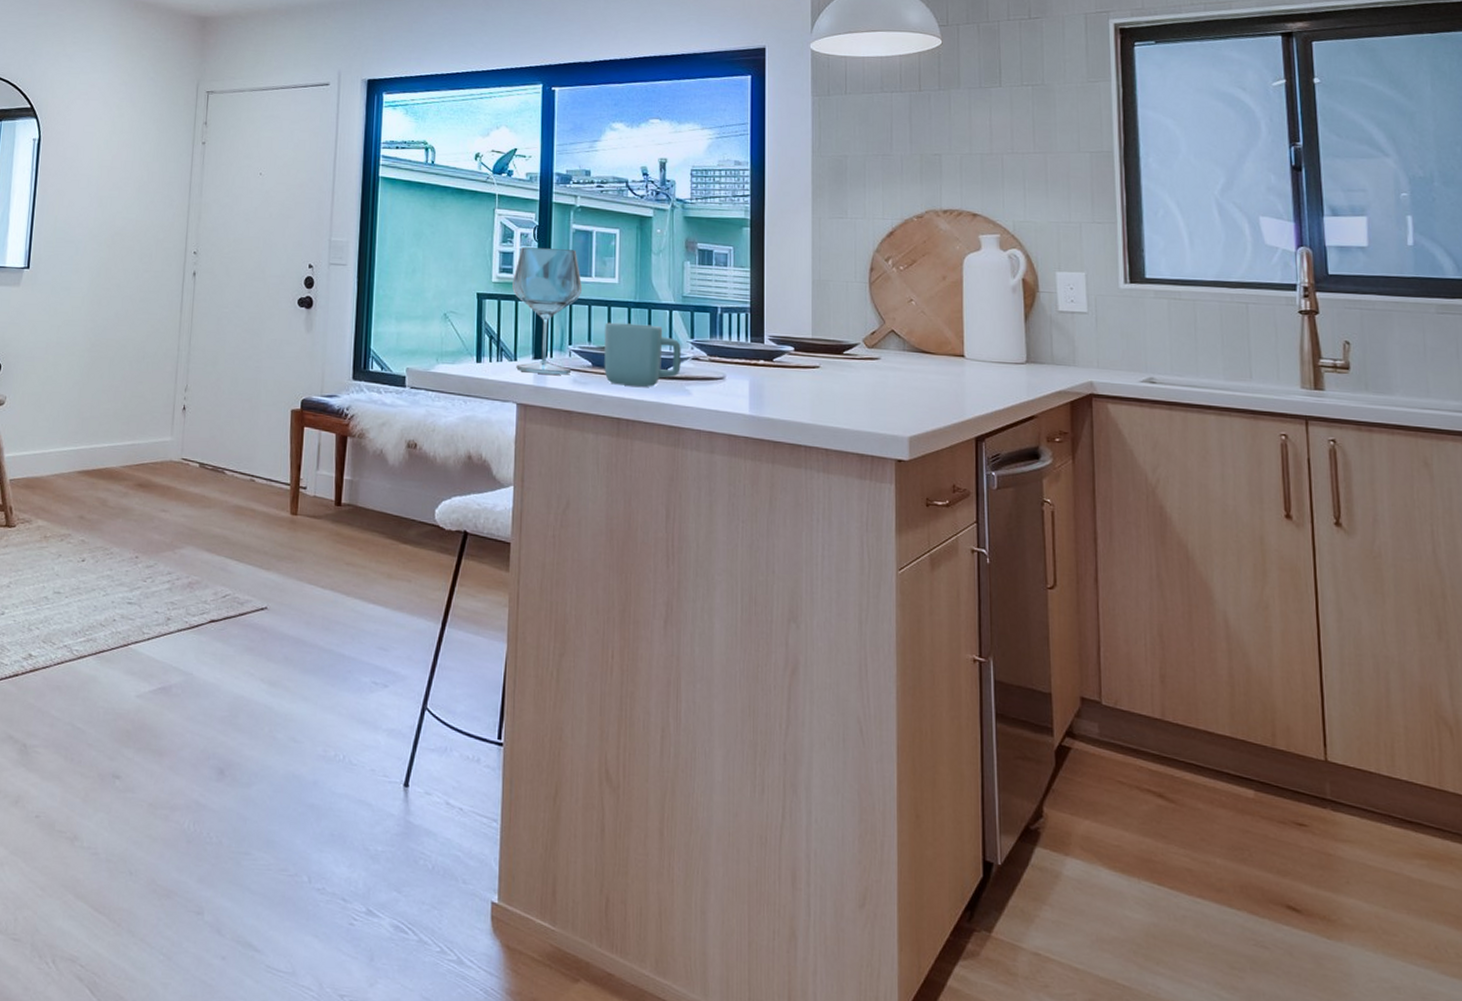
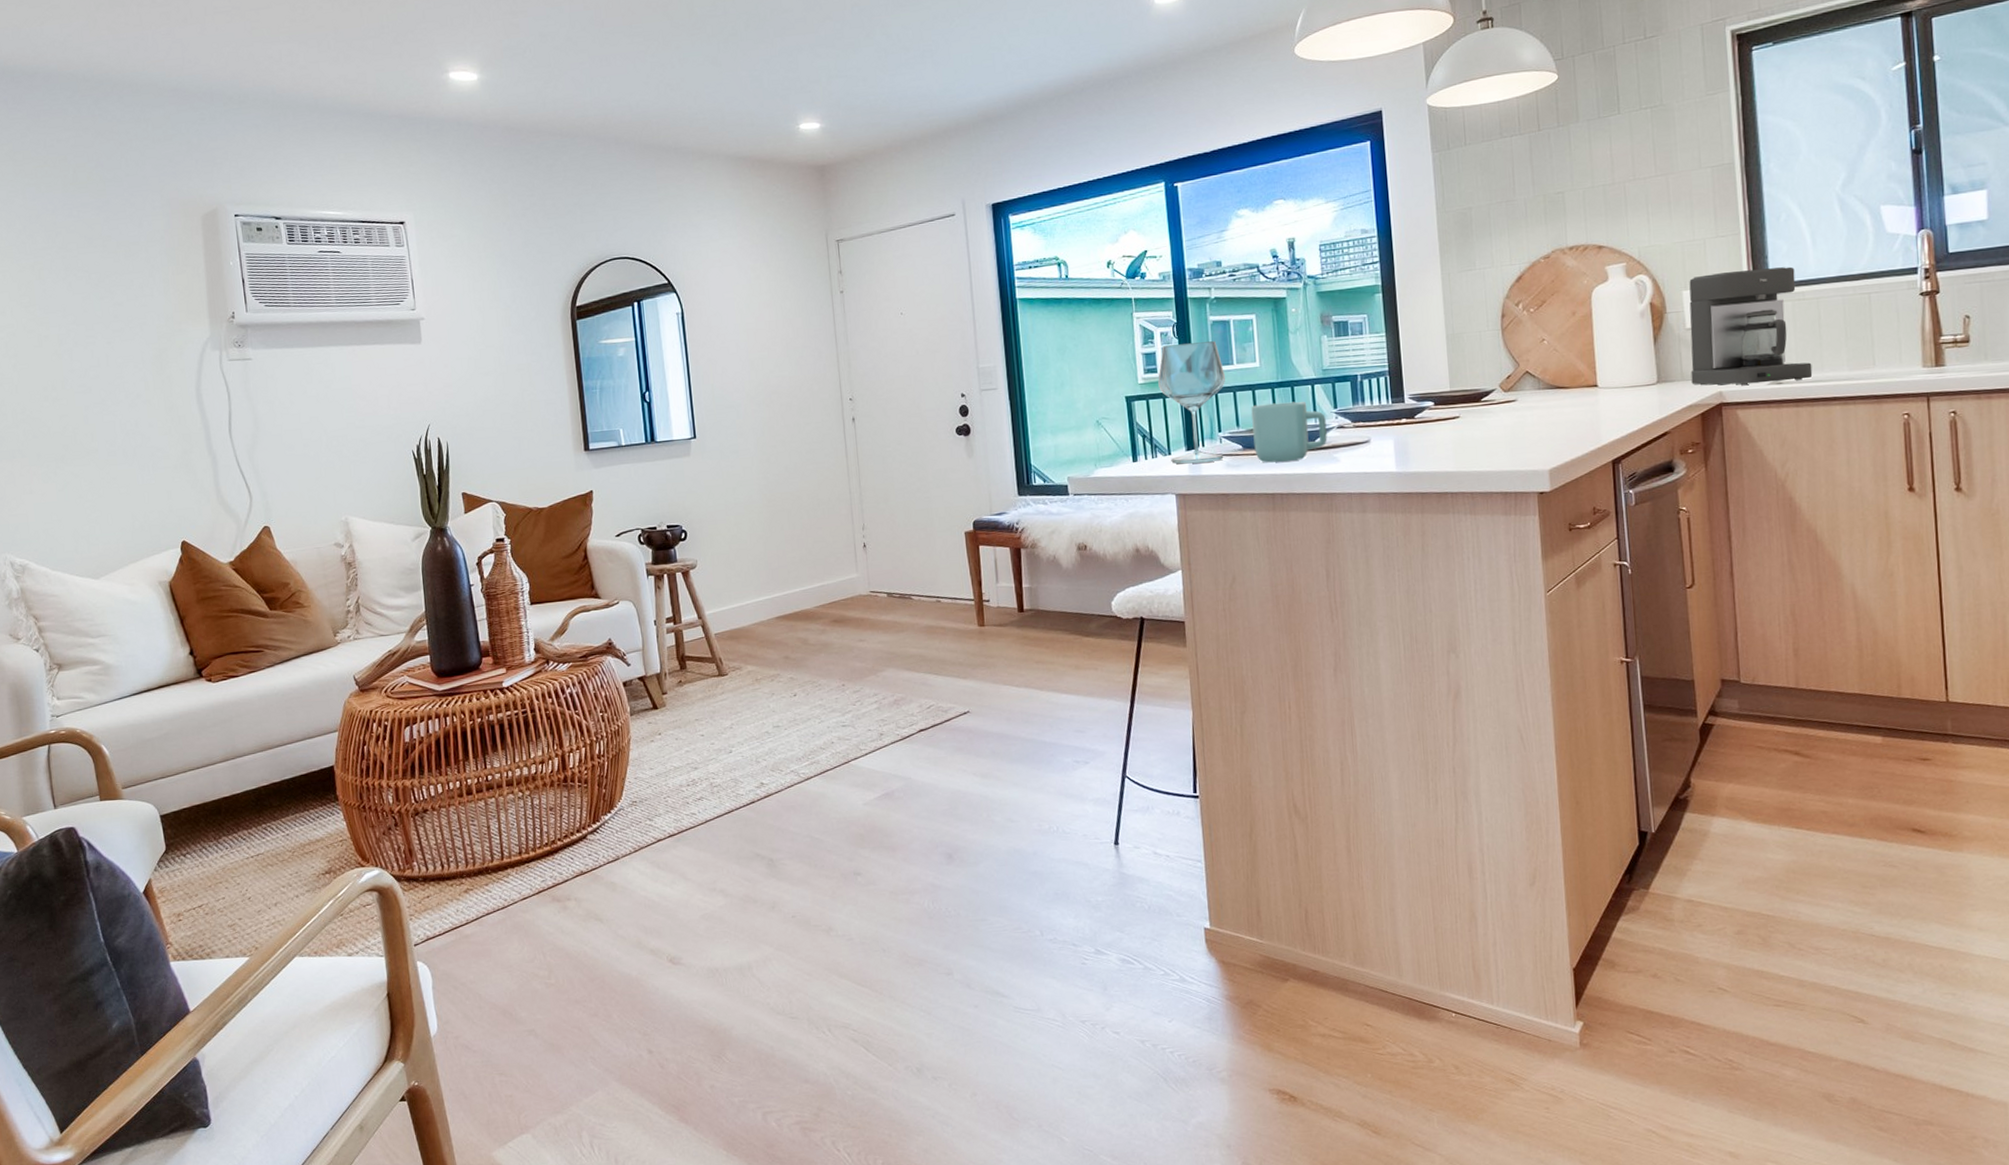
coffee maker: none [1061,259,1187,382] -> present [1689,266,1813,386]

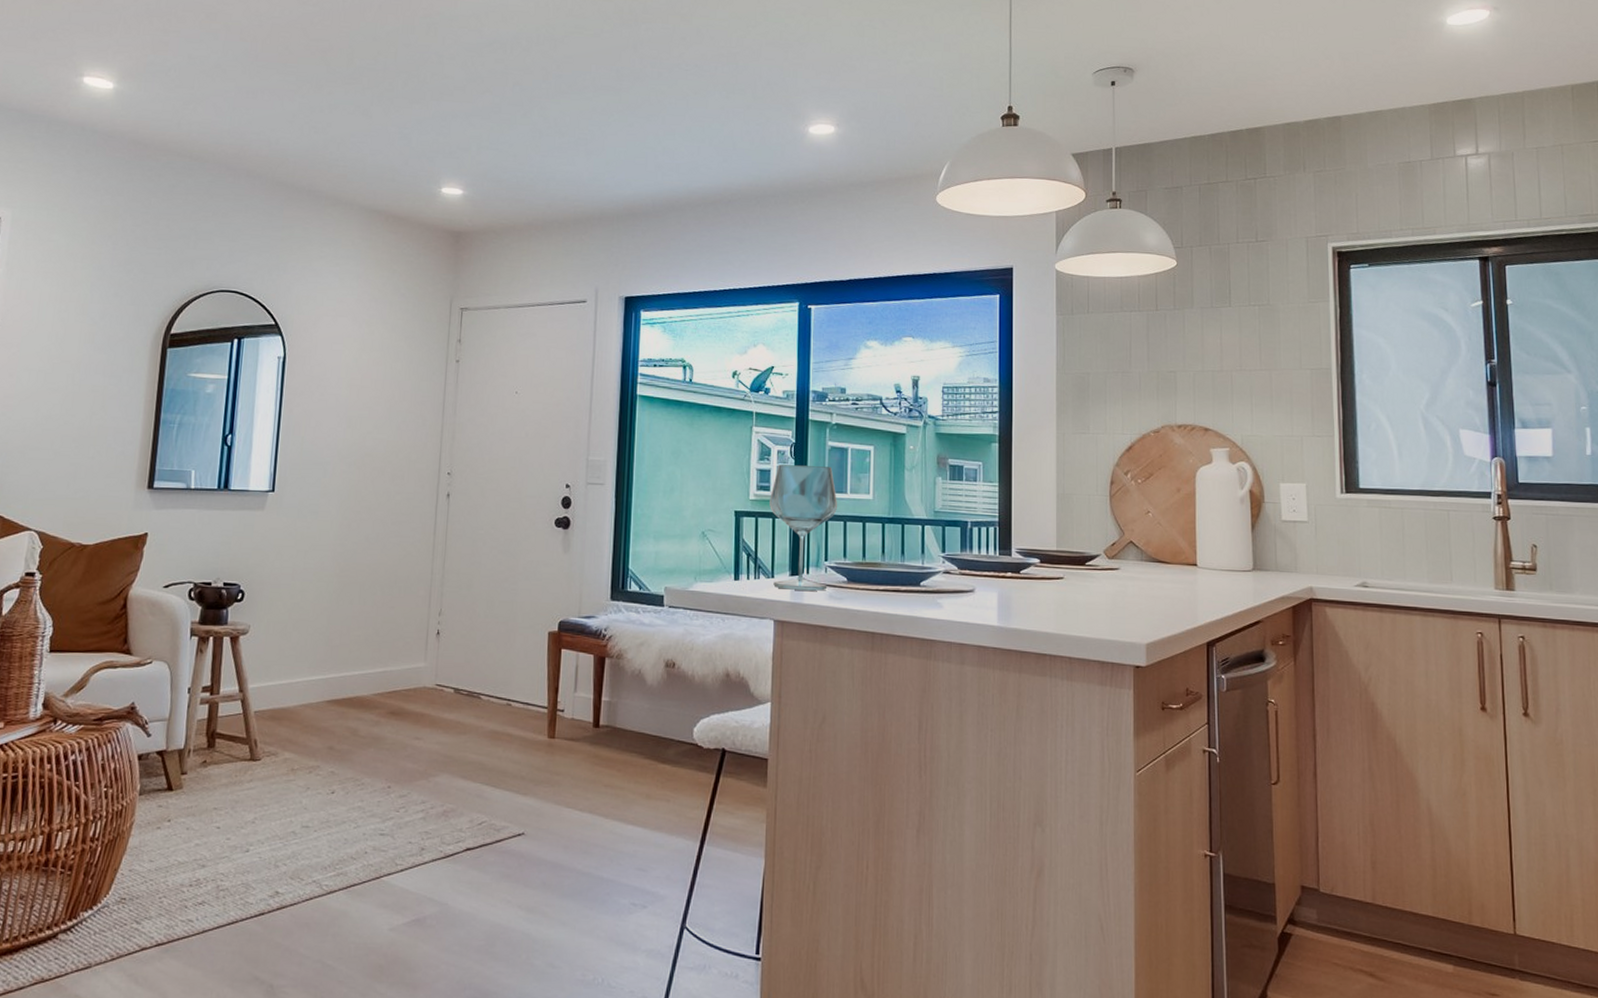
mug: present [1251,401,1327,463] -> none [859,538,933,601]
coffee maker: present [1689,266,1813,386] -> none [1284,470,1396,586]

